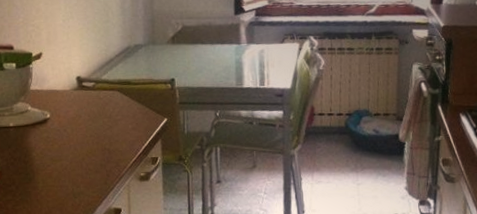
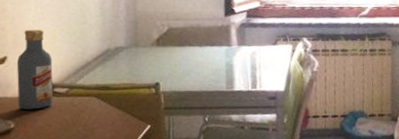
vodka: none [50,27,82,102] -> present [16,28,53,110]

